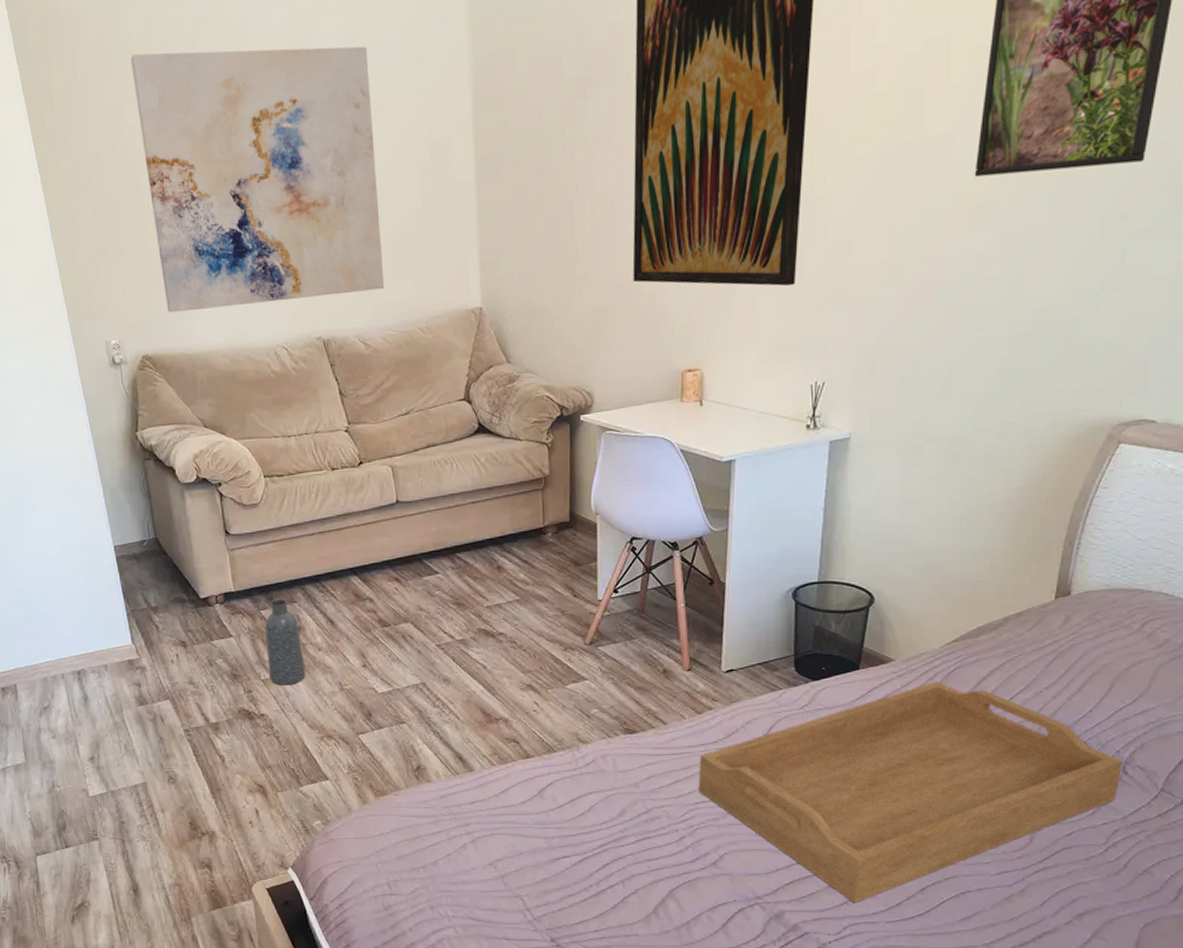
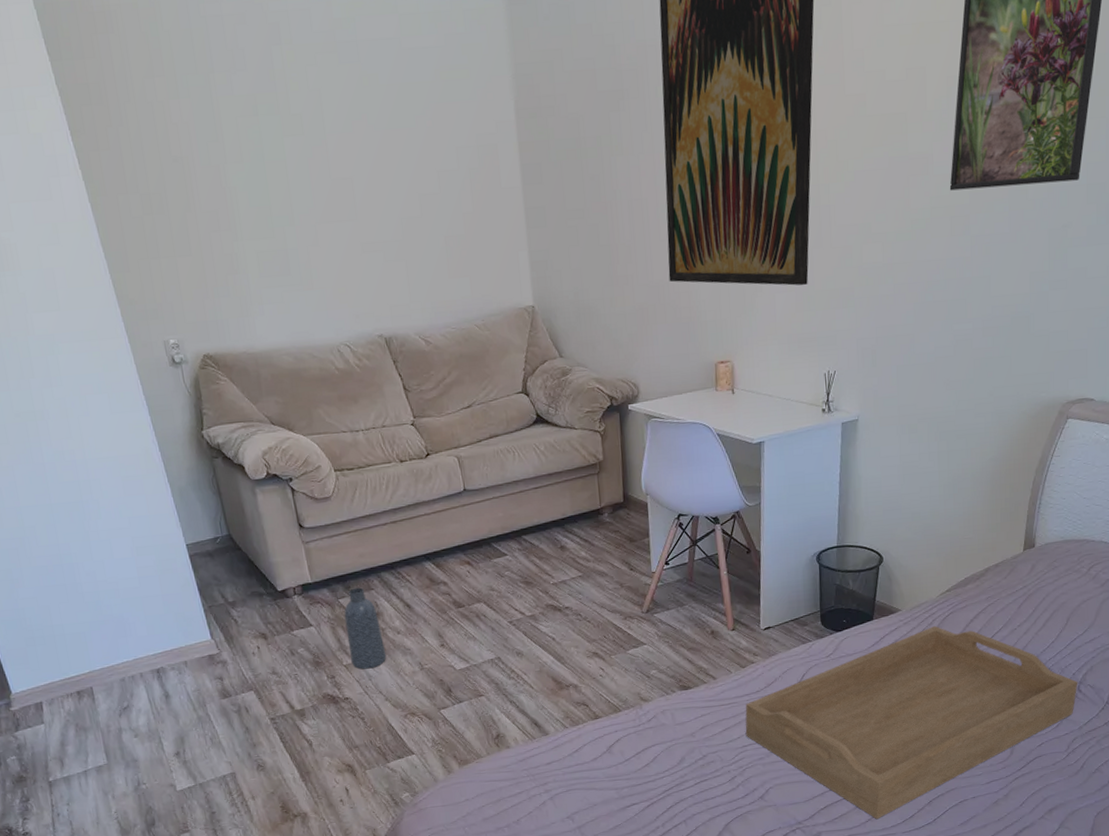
wall art: present [130,46,385,313] -> none [170,49,442,312]

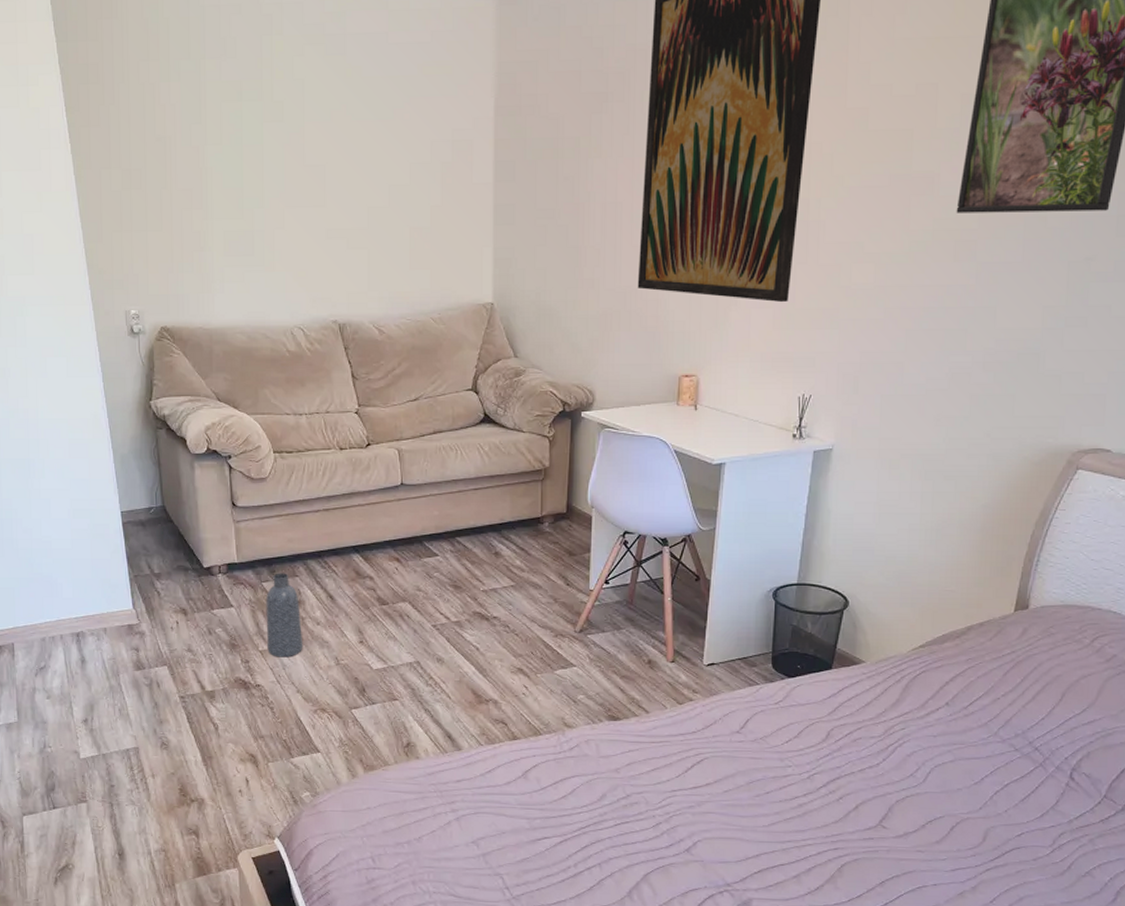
serving tray: present [745,626,1078,819] -> none [676,684,1071,893]

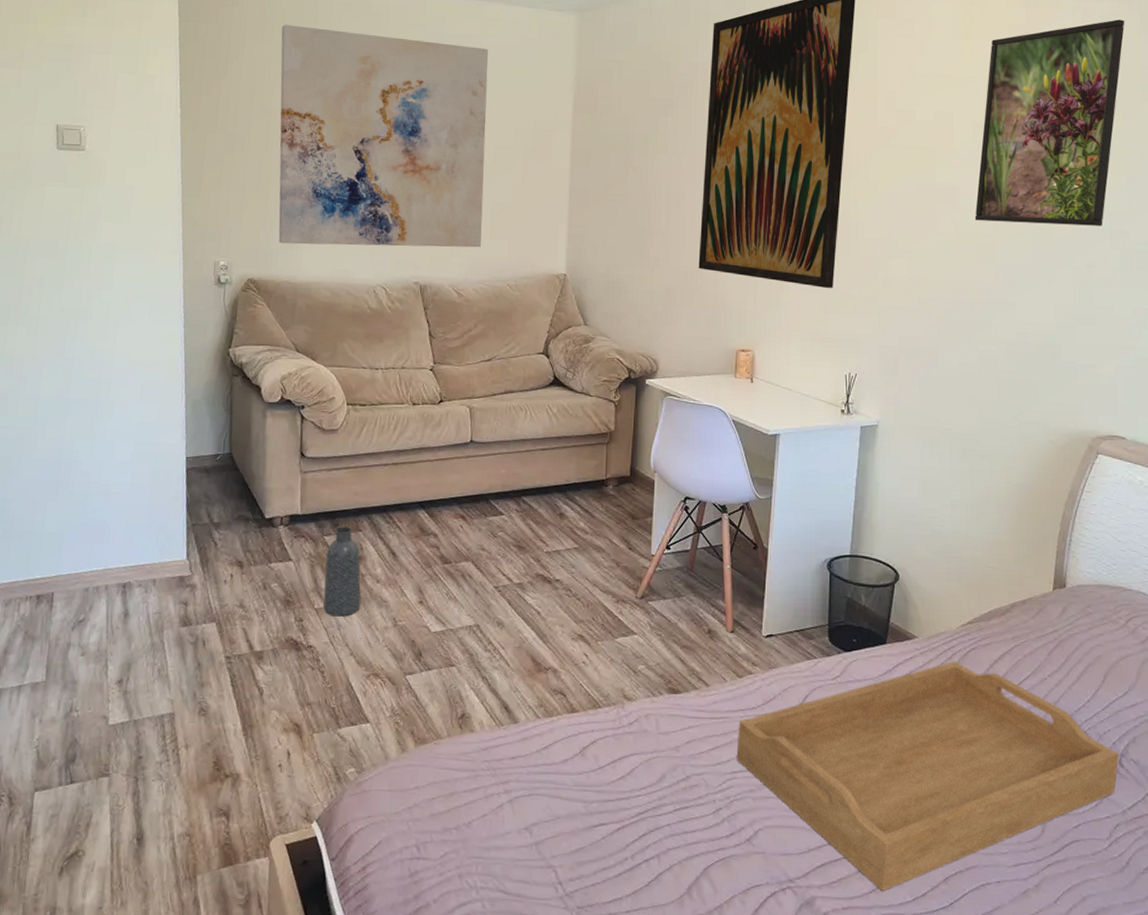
wall art: none [167,36,401,287] -> present [278,24,489,248]
serving tray: none [676,684,1071,893] -> present [736,661,1120,891]

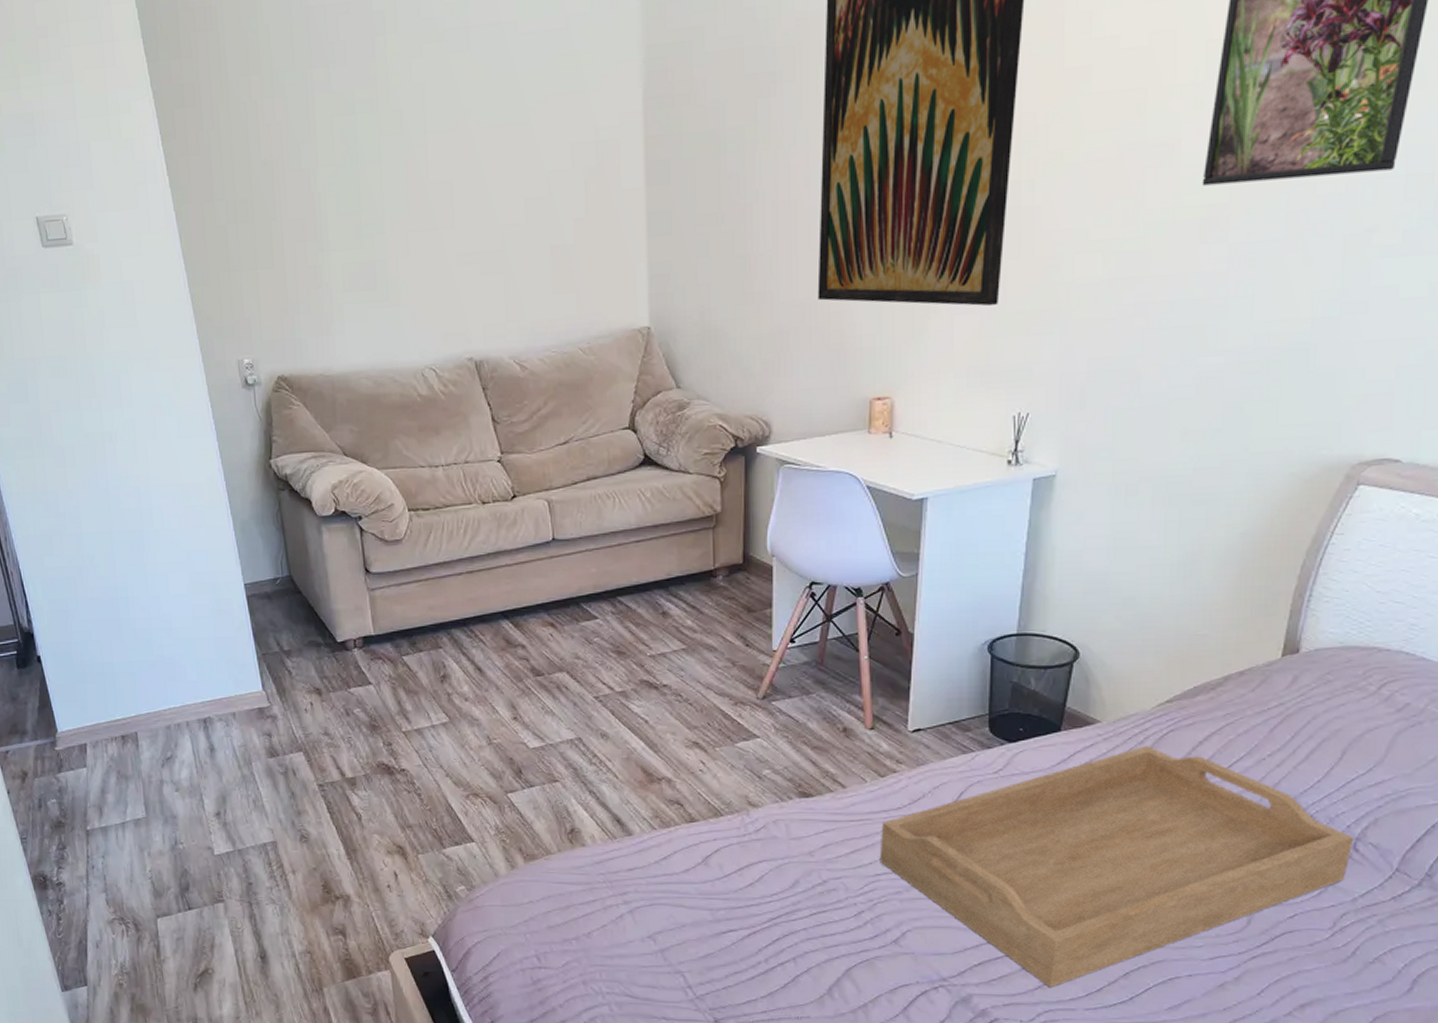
wall art: present [278,24,489,248] -> none [268,37,544,330]
vase: present [323,526,361,617] -> none [407,644,451,738]

